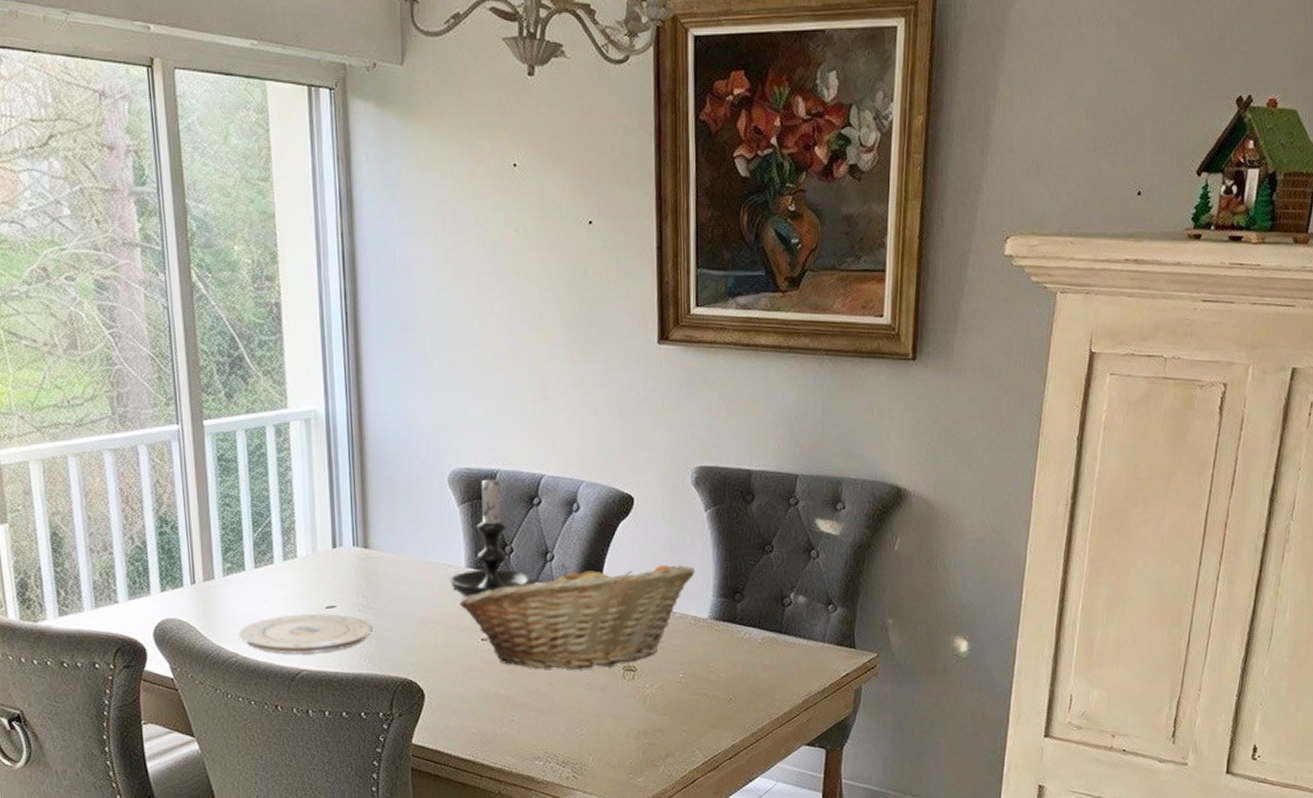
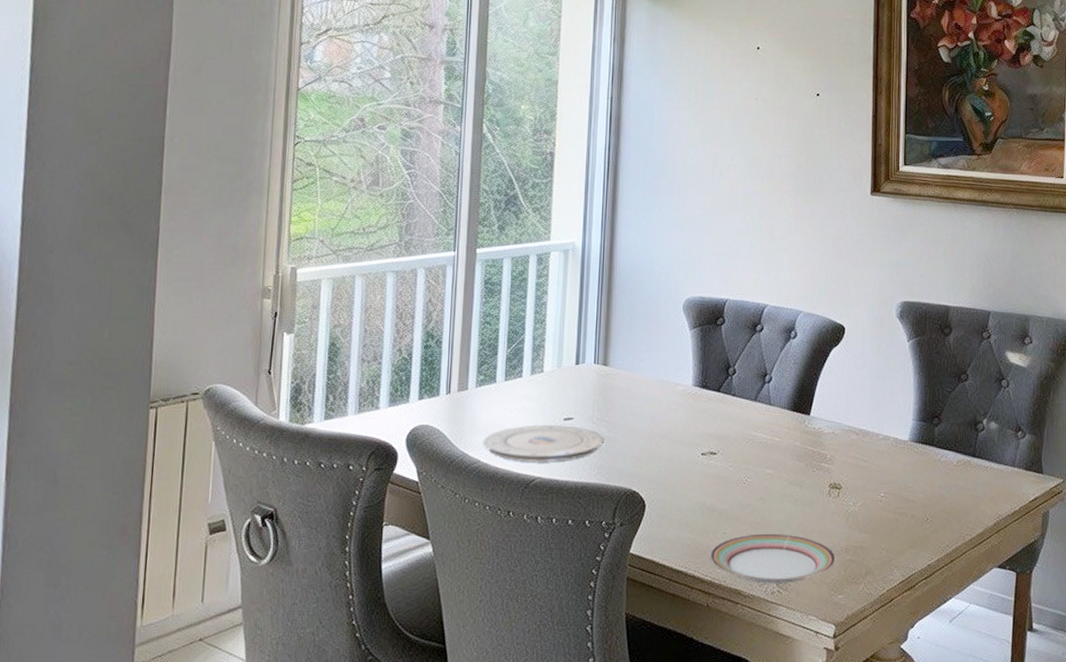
candle holder: present [450,472,538,597] -> none [677,301,757,414]
fruit basket: present [459,563,695,670] -> none [684,385,897,485]
plate: none [498,719,634,769] -> present [710,533,836,584]

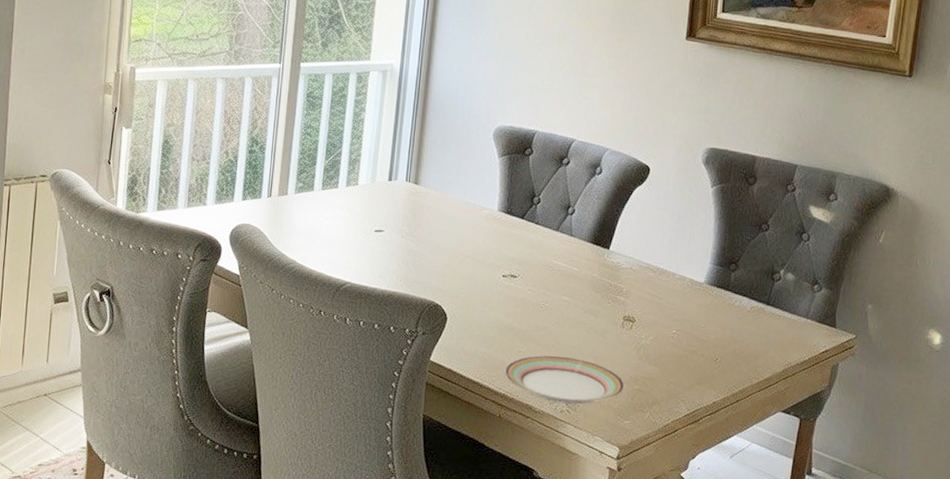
plate: present [482,424,605,462] -> none [299,233,412,270]

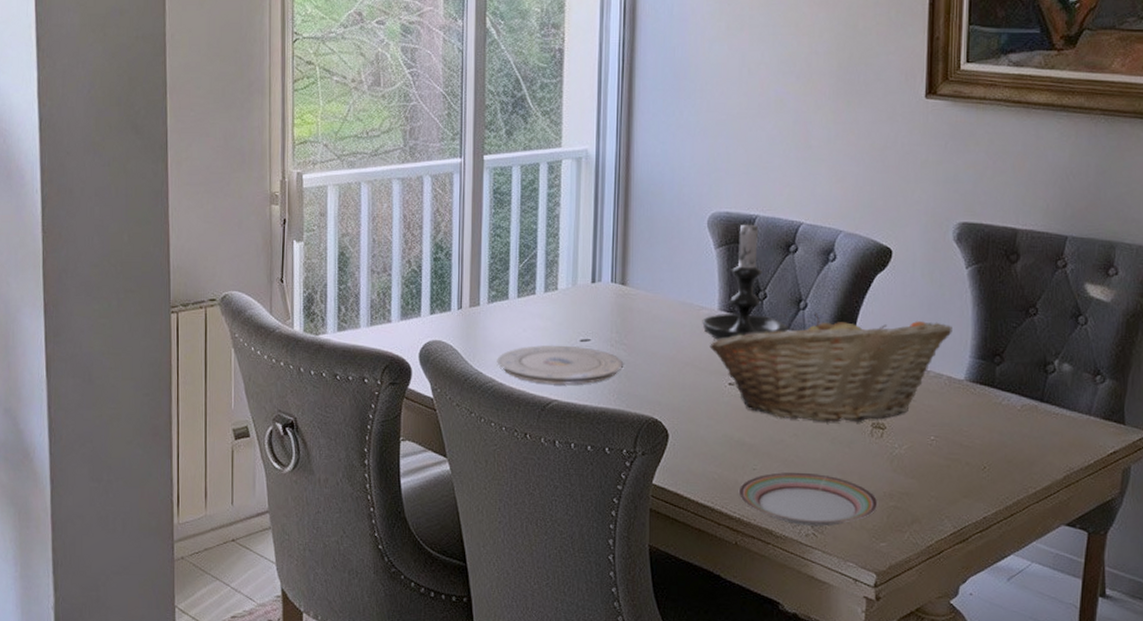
plate: none [299,233,412,270] -> present [497,345,624,385]
candle holder: none [483,132,559,237] -> present [702,217,790,340]
fruit basket: none [488,217,697,315] -> present [710,312,952,422]

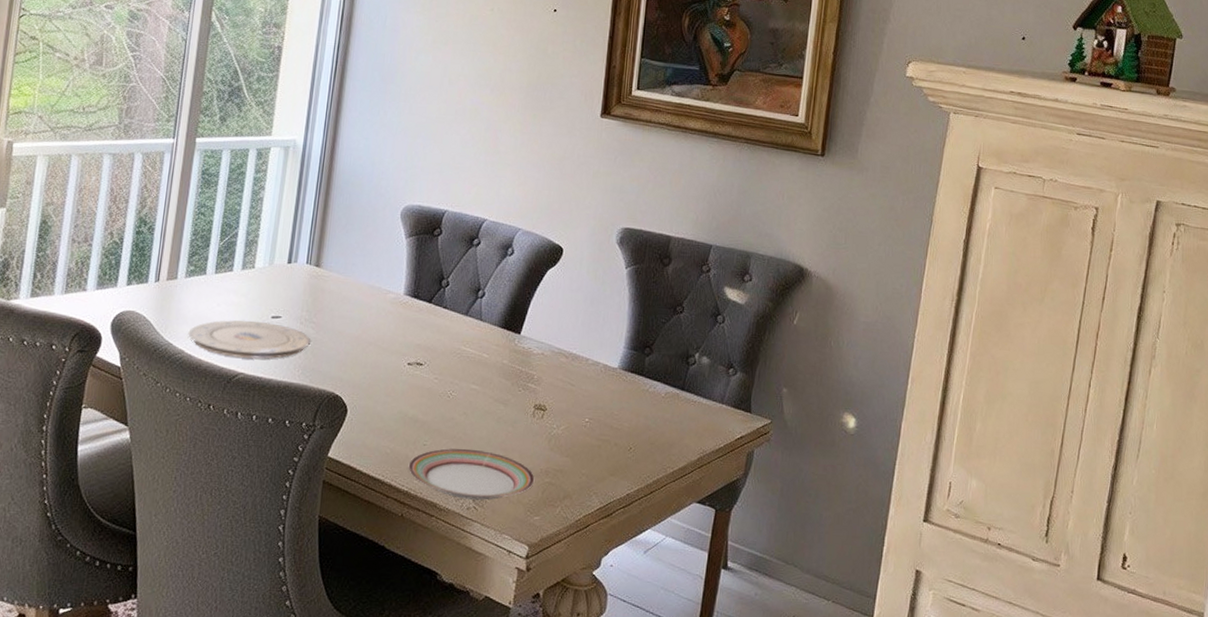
candle holder: present [702,217,790,340] -> none [388,211,468,323]
fruit basket: present [710,312,952,422] -> none [393,301,611,403]

